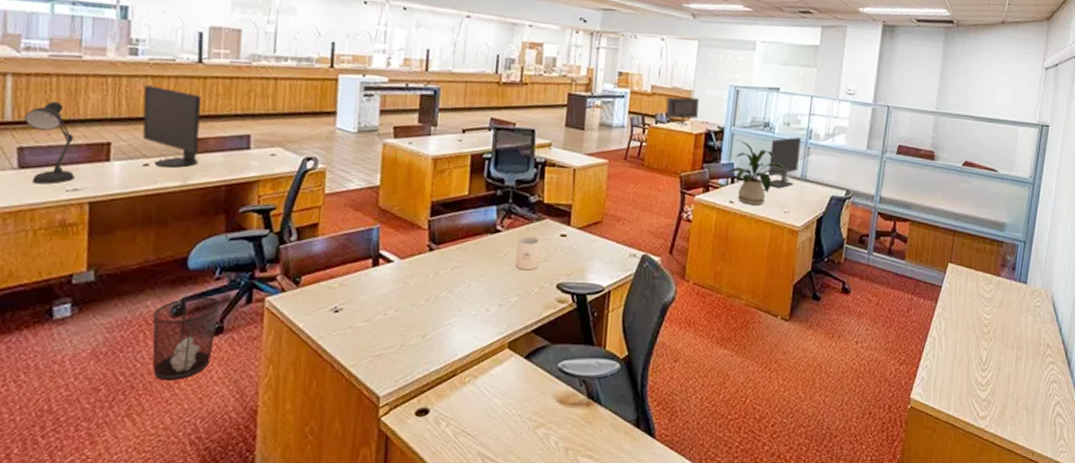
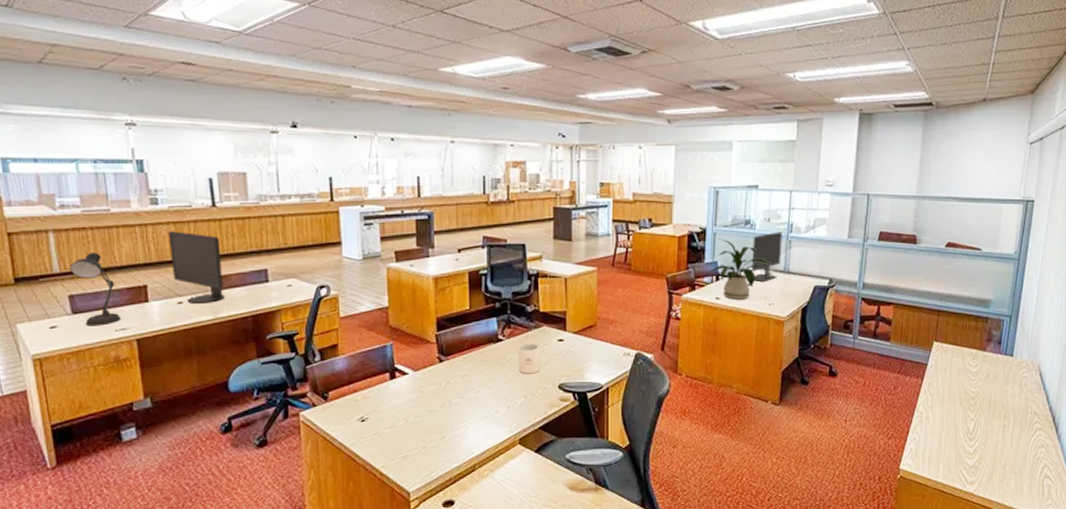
waste bin: present [152,296,221,380] -> none [206,414,262,488]
computer monitor: present [665,96,699,125] -> none [648,201,680,229]

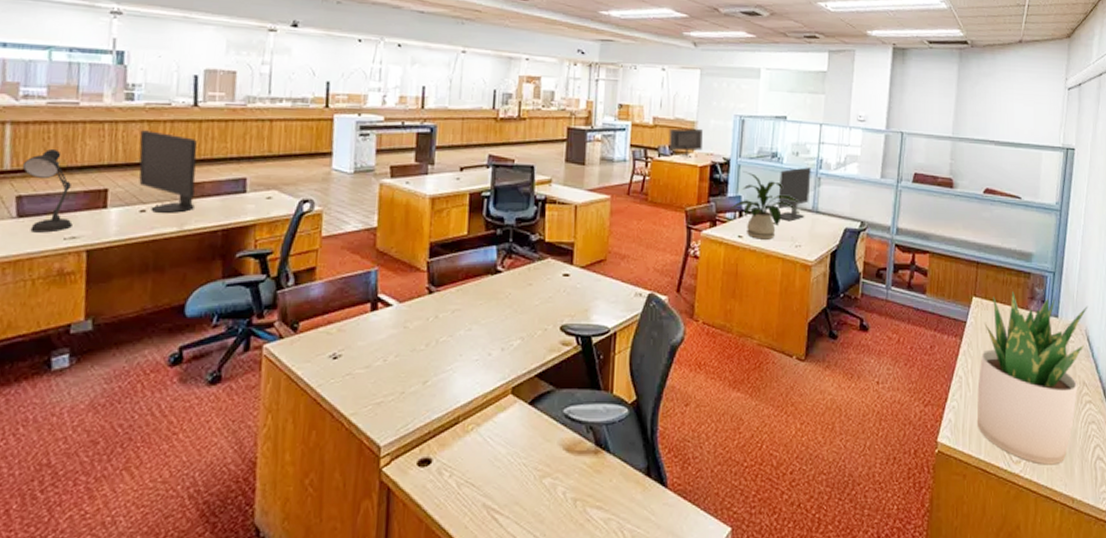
mug: present [518,343,550,374] -> none [517,277,553,312]
computer monitor: none [648,201,680,229] -> present [668,128,703,157]
planter: none [936,335,1042,484] -> present [977,291,1089,465]

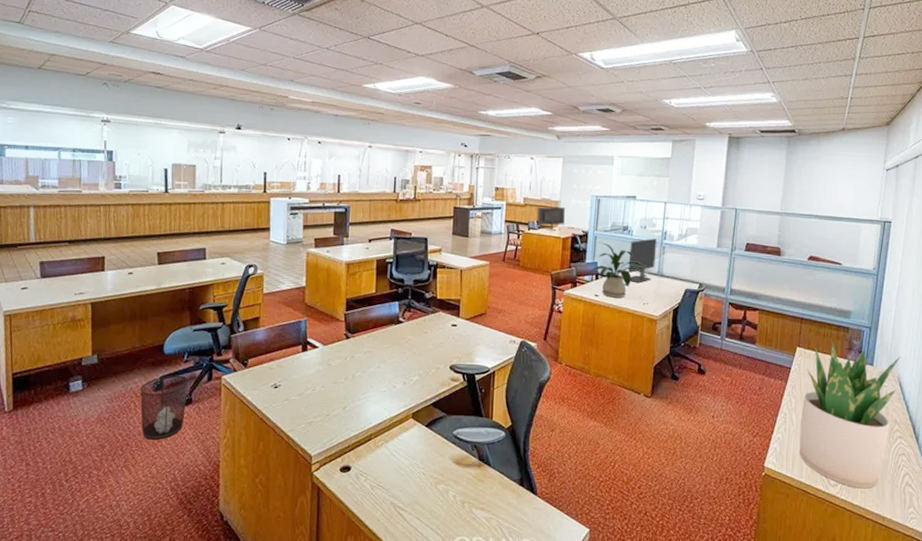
desk lamp: present [22,149,73,233] -> none [43,227,81,290]
computer monitor: present [139,130,198,214] -> none [126,211,169,276]
waste bin: none [150,344,218,432] -> present [140,375,189,440]

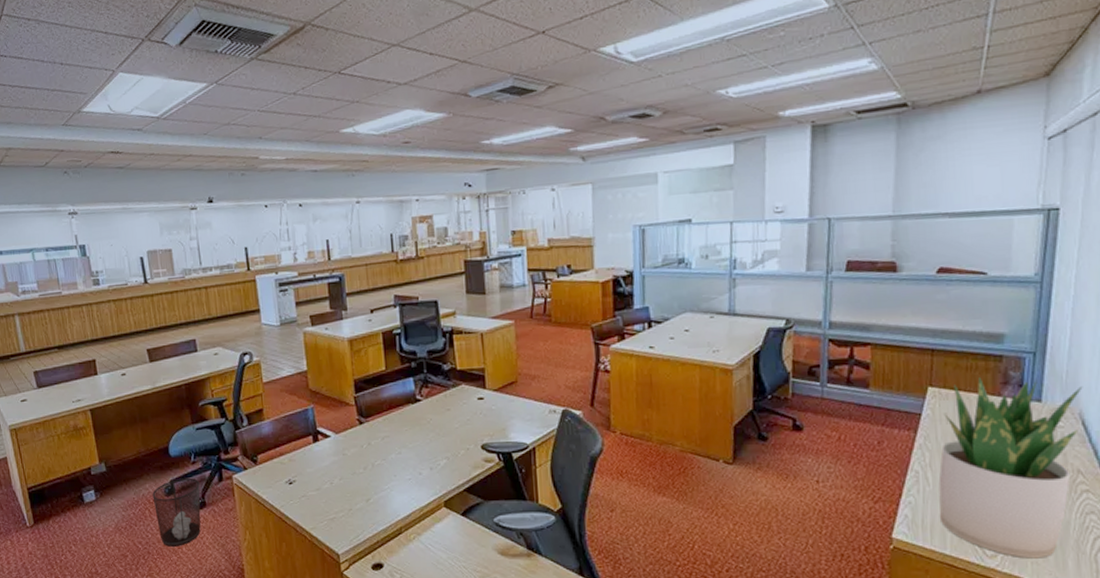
computer monitor: present [536,206,565,231] -> none [566,244,602,275]
house plant: present [588,242,647,298] -> none [637,281,715,348]
computer monitor: present [628,238,657,283] -> none [689,269,725,328]

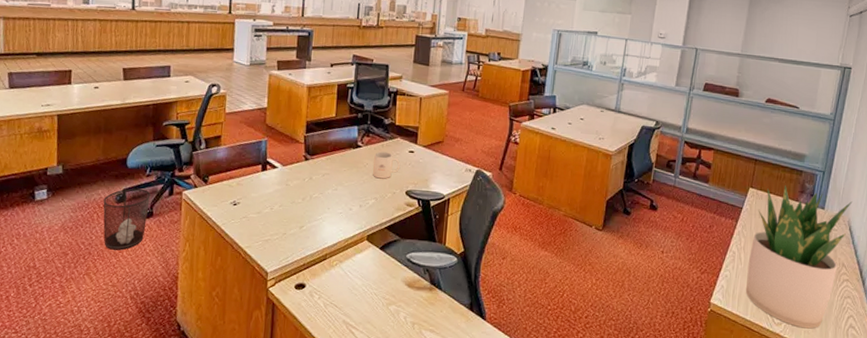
mug: none [437,402,471,435] -> present [372,151,401,179]

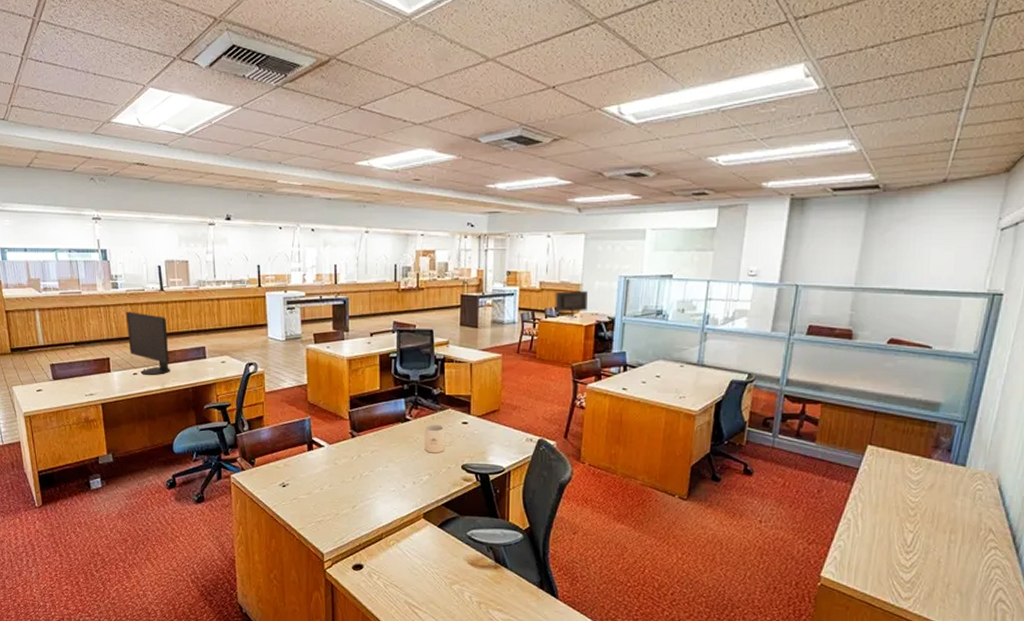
computer monitor: none [93,27,135,91] -> present [126,311,170,376]
waste bin: present [103,188,151,250] -> none [155,473,200,536]
computer monitor: none [497,38,526,63] -> present [555,290,588,318]
planter: present [746,185,853,329] -> none [865,440,1004,604]

